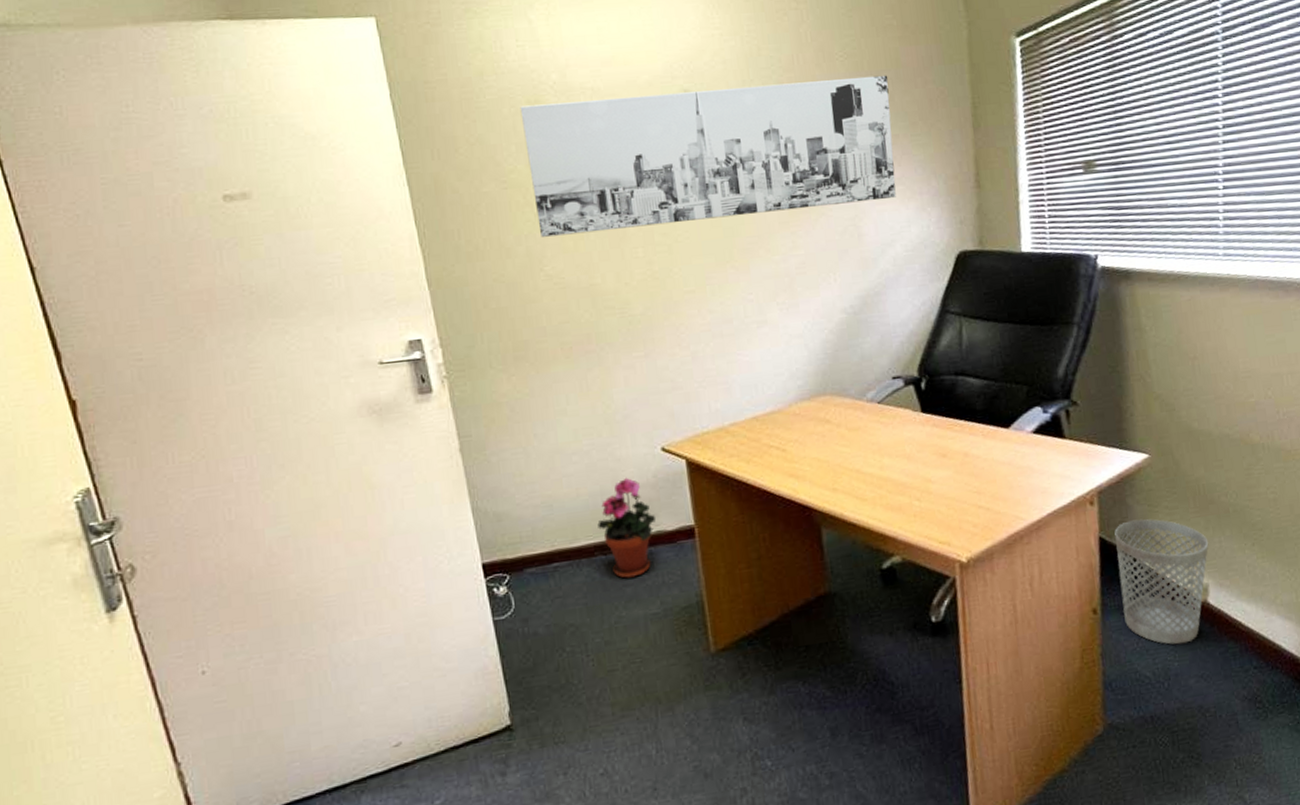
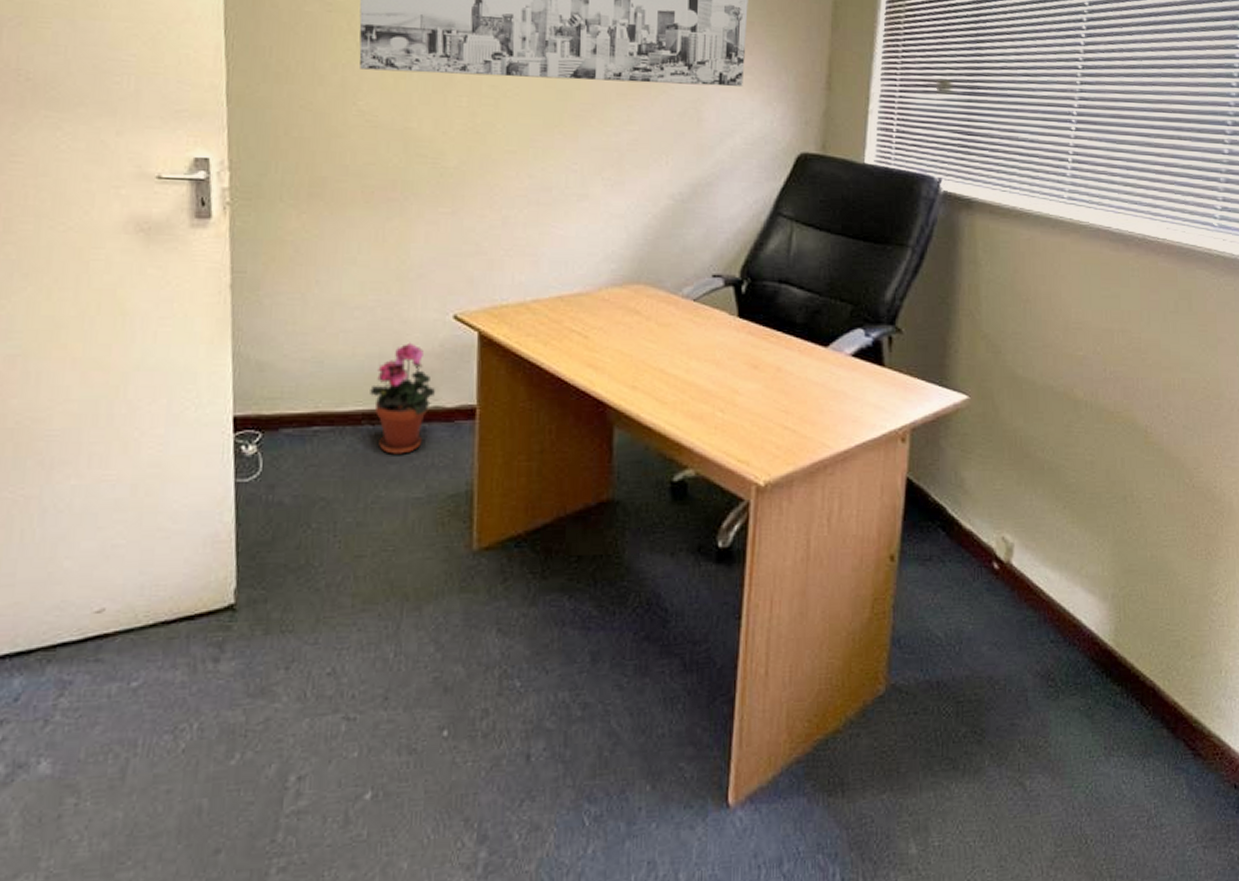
wastebasket: present [1114,519,1209,645] -> none [922,464,1019,606]

